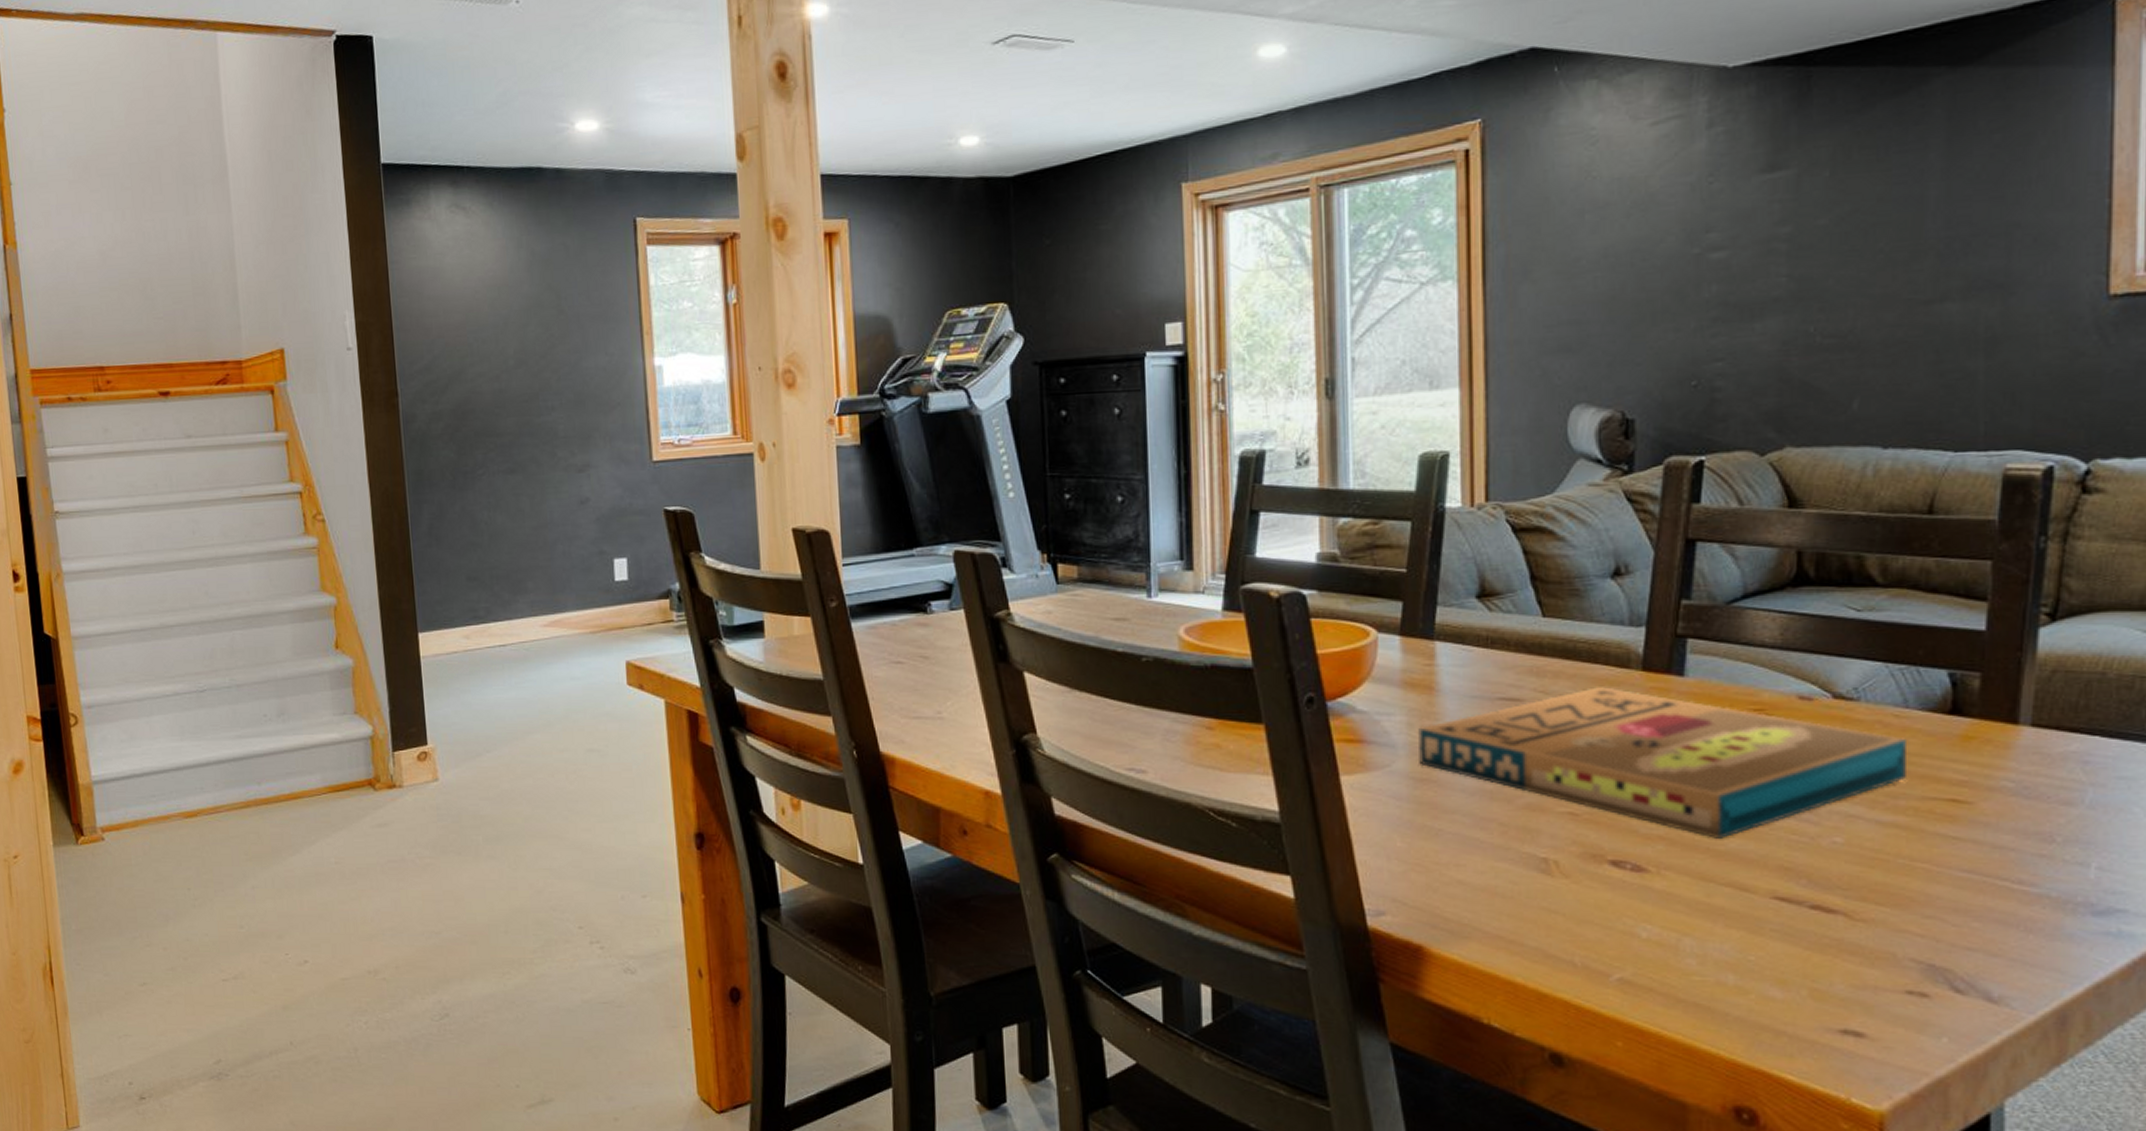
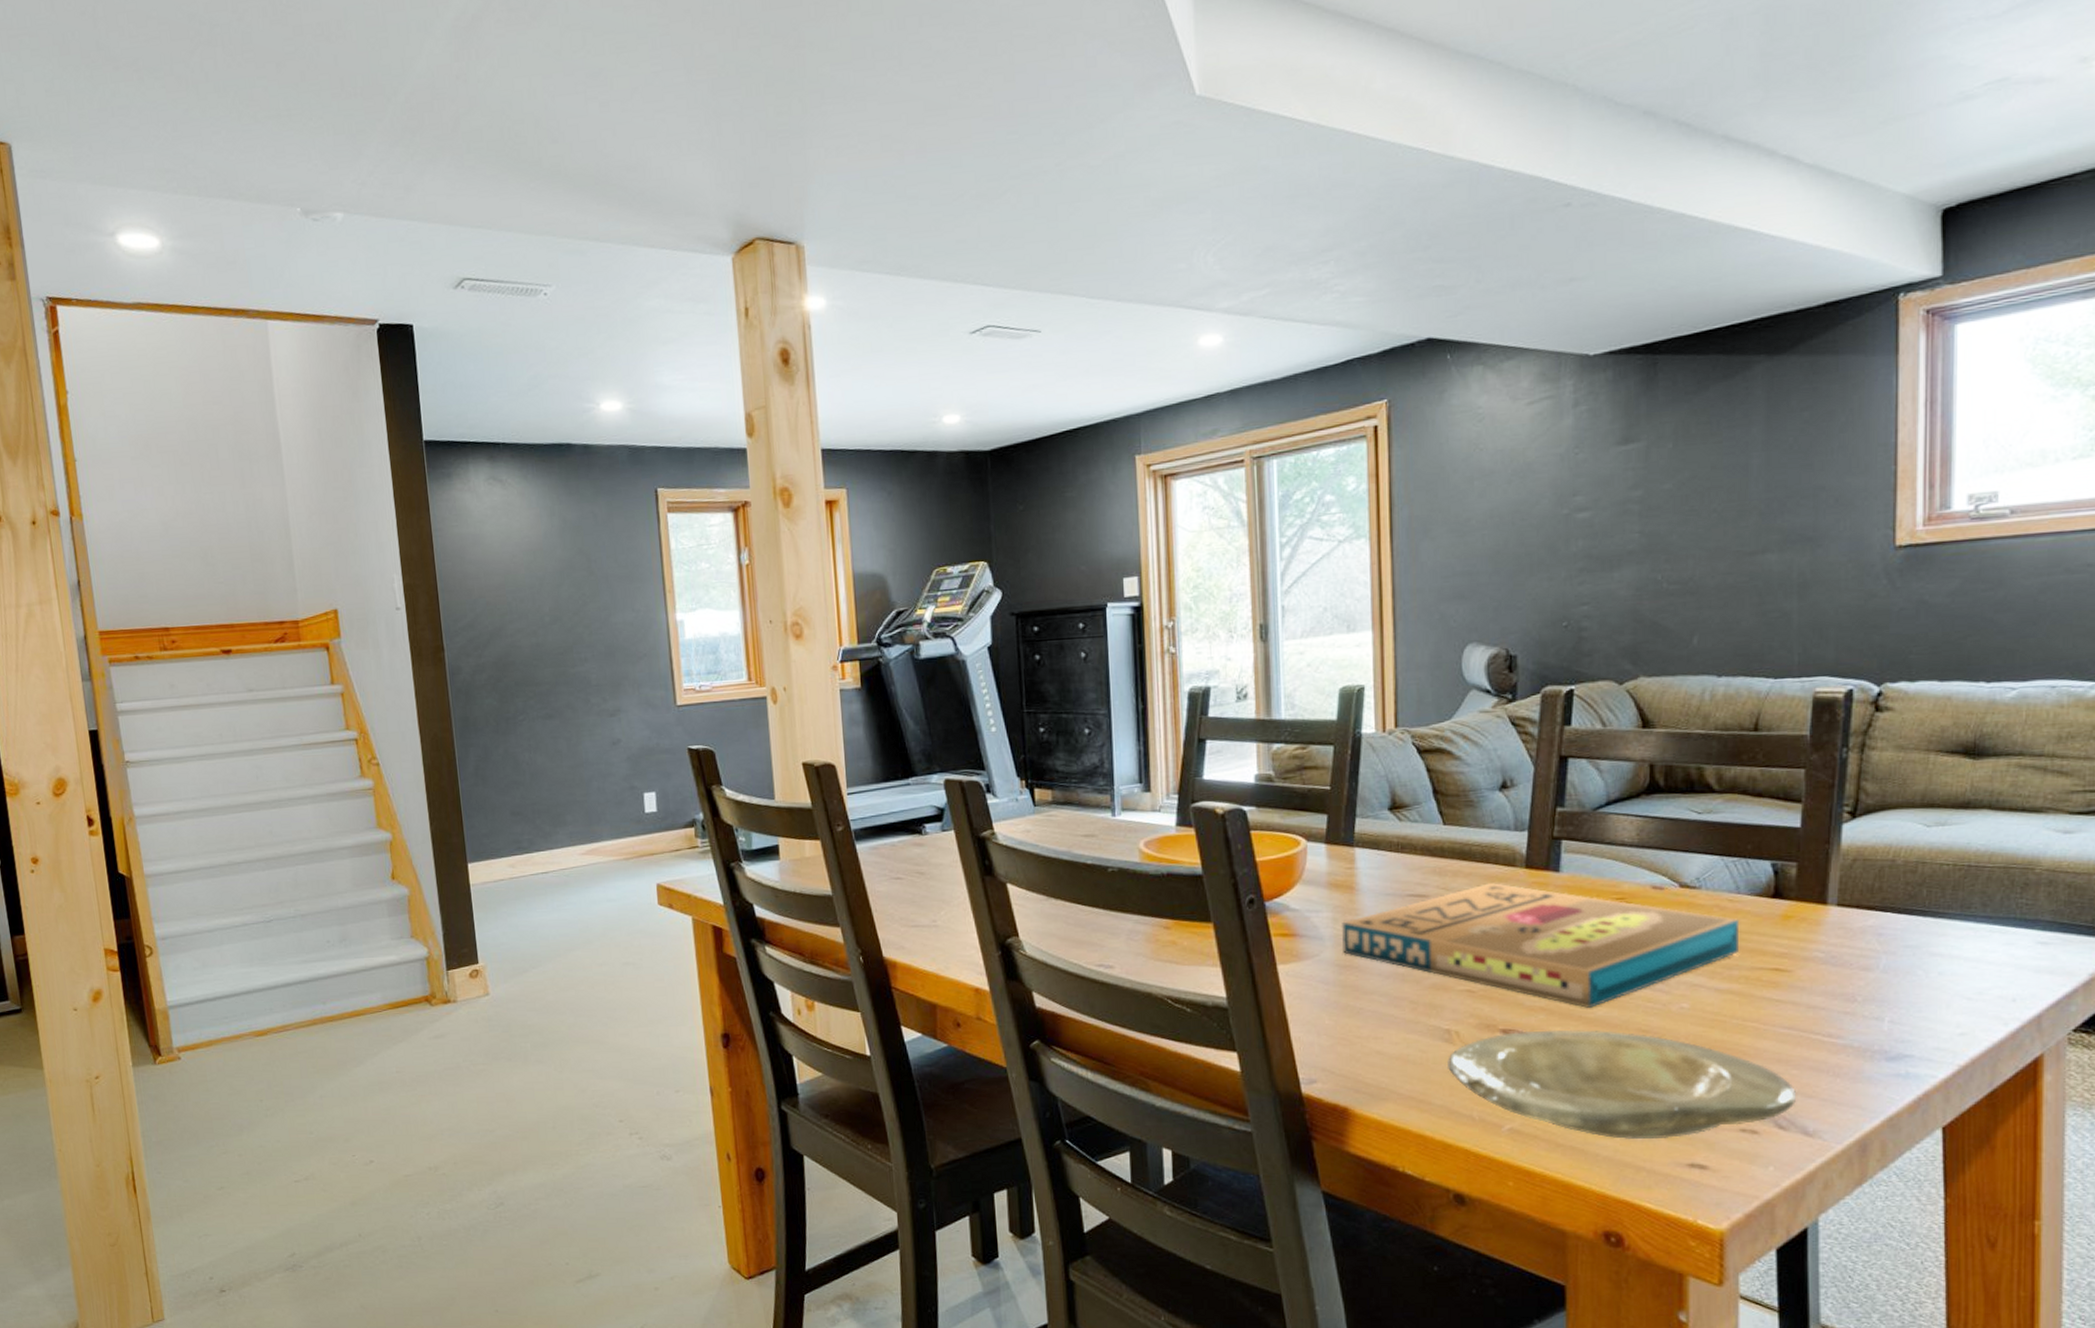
plate: none [1543,863,1977,998] -> present [1446,1029,1796,1139]

